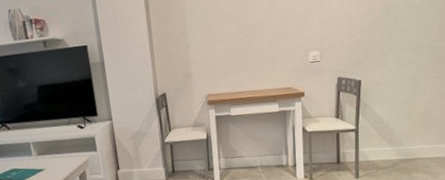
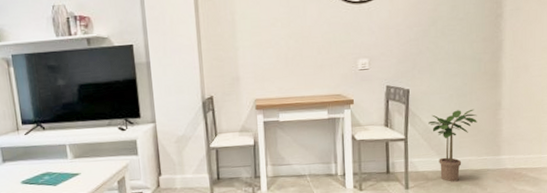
potted plant: none [380,97,430,170] -> present [428,108,477,182]

